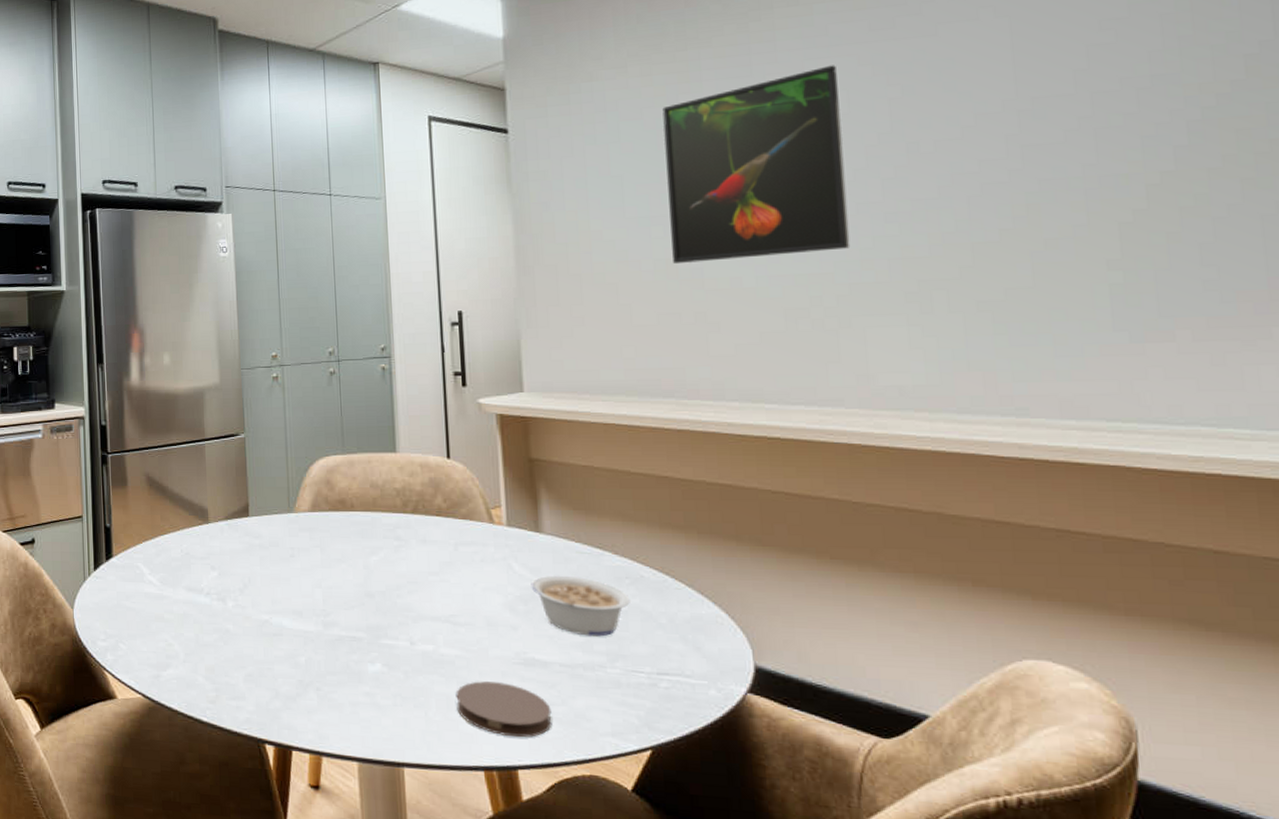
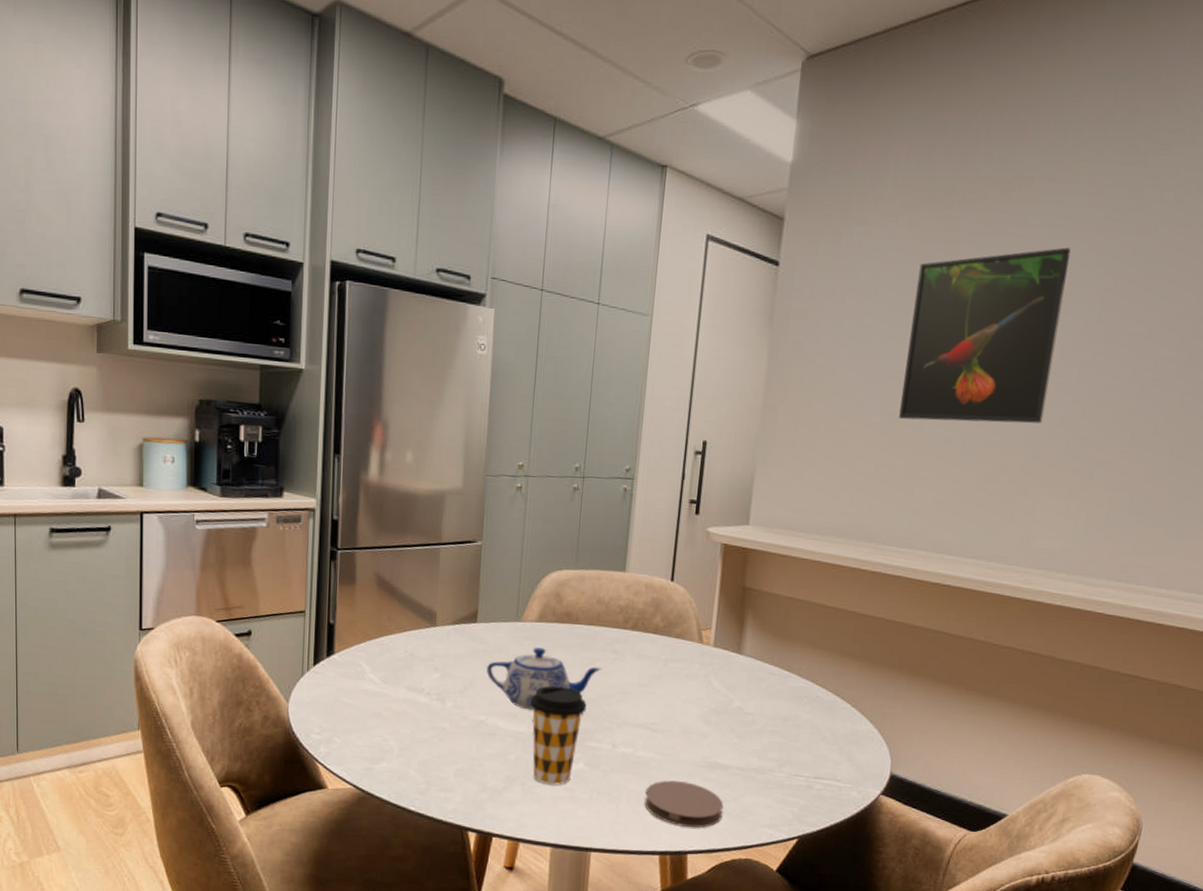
teapot: none [264,538,387,606] -> present [487,647,602,710]
coffee cup: none [313,579,376,690] -> present [529,685,587,785]
legume: present [530,575,630,637] -> none [724,692,805,746]

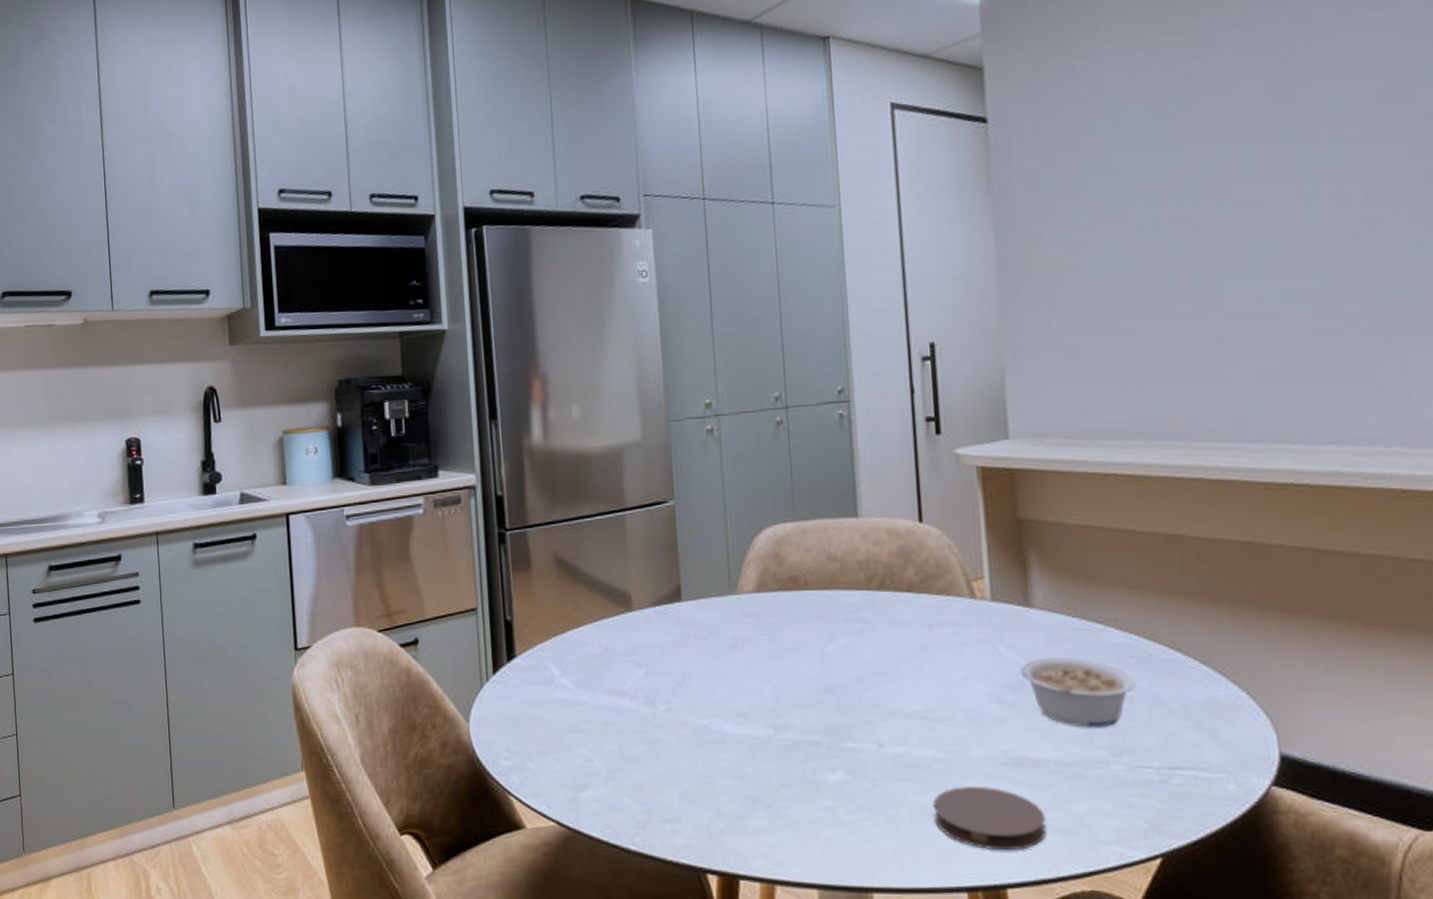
teapot: present [487,647,602,710] -> none [701,624,848,706]
coffee cup: present [529,685,587,785] -> none [761,672,836,804]
legume: none [724,692,805,746] -> present [1019,657,1136,728]
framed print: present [899,247,1071,424] -> none [1171,33,1391,278]

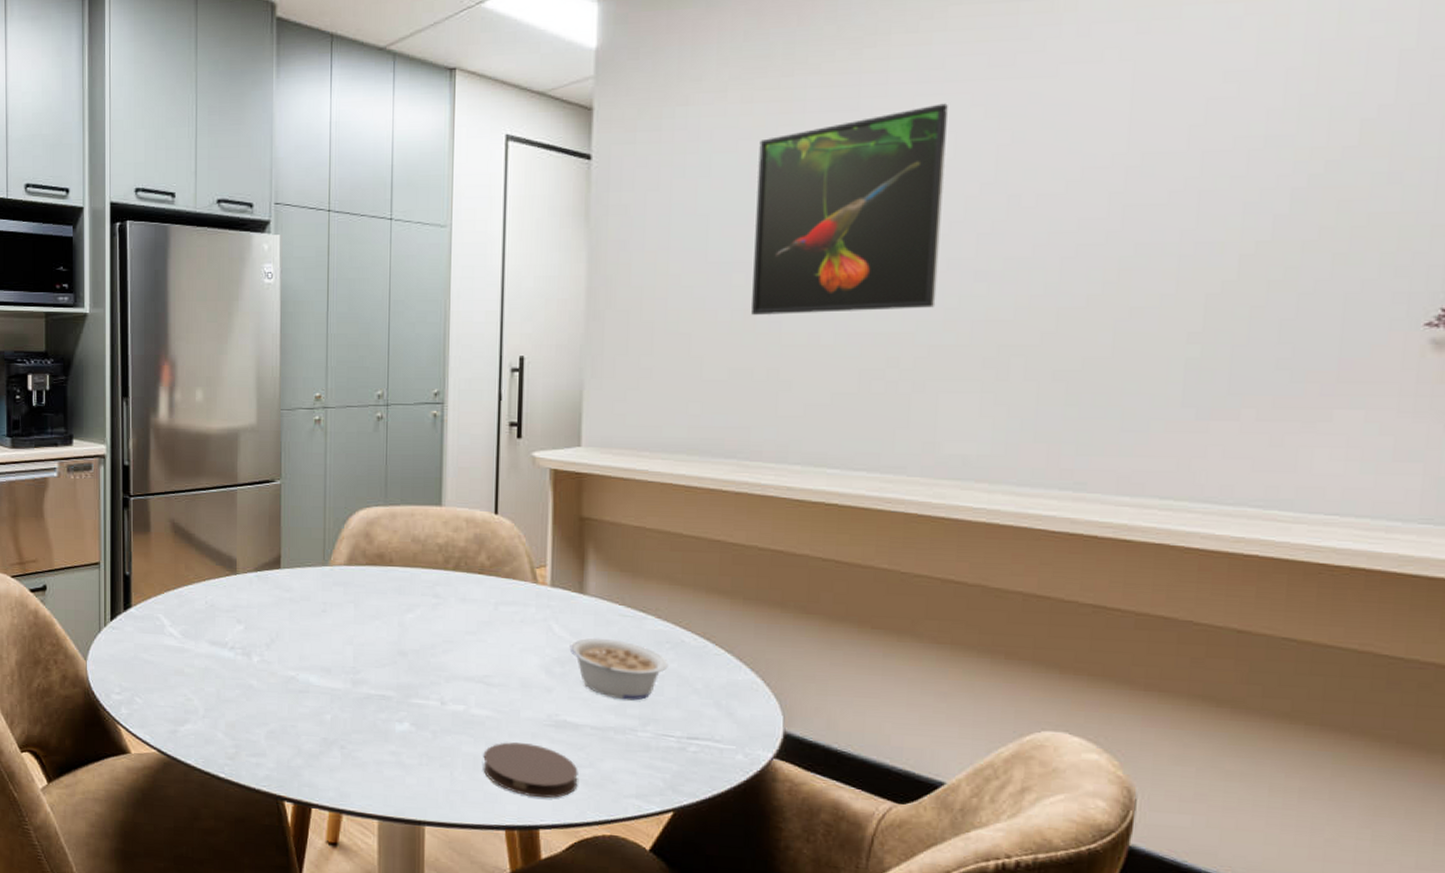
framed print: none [1171,33,1391,278] -> present [751,103,948,315]

